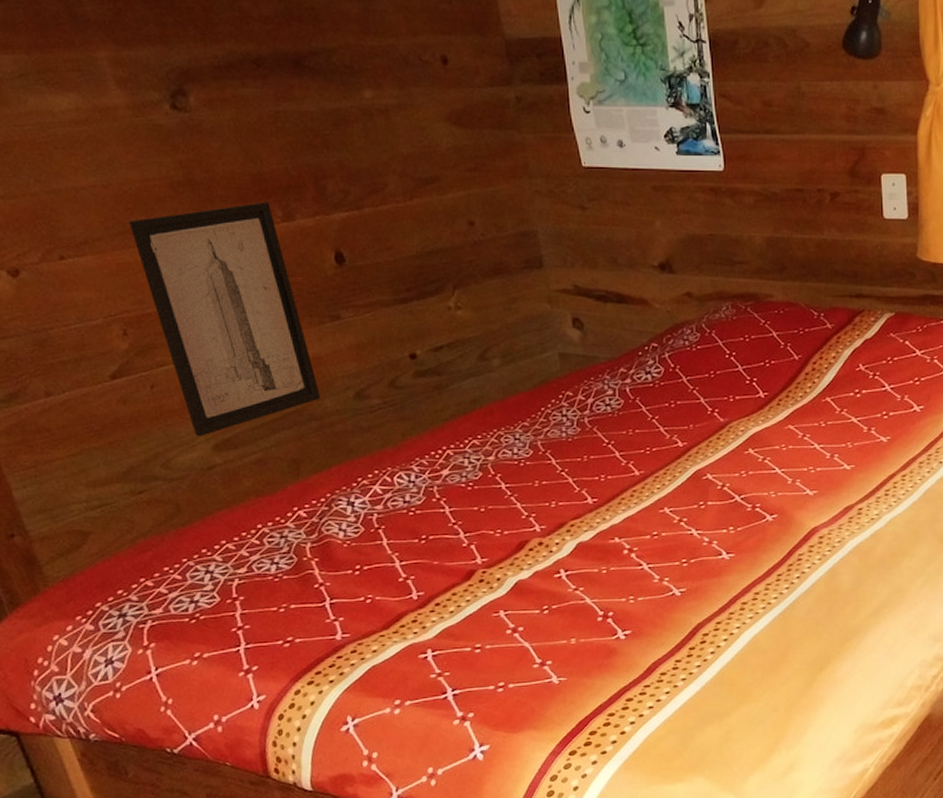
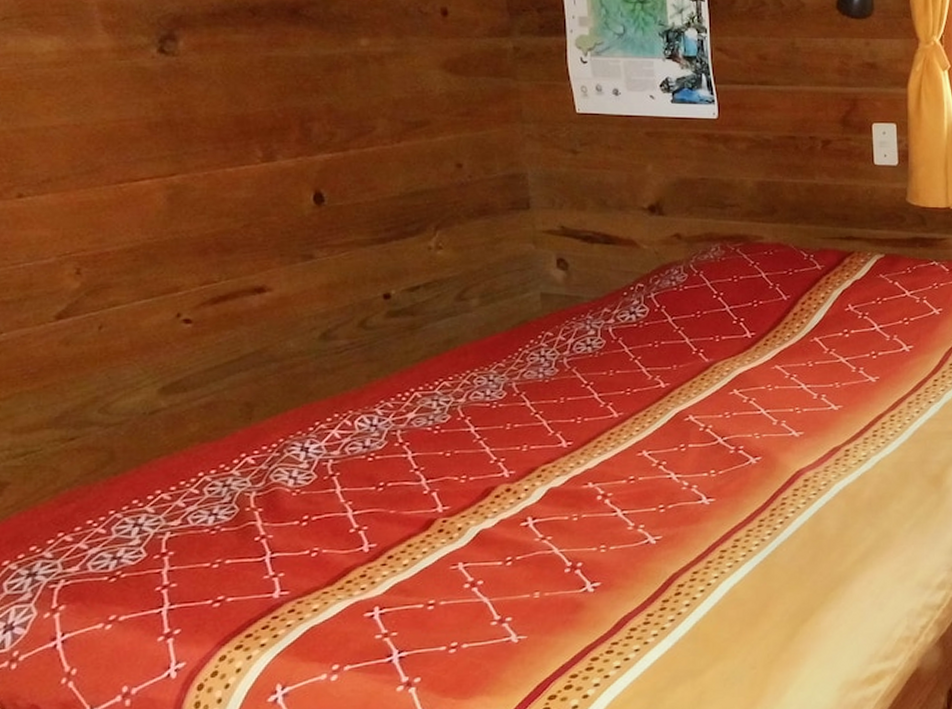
wall art: present [128,202,320,436] -> none [98,143,283,379]

